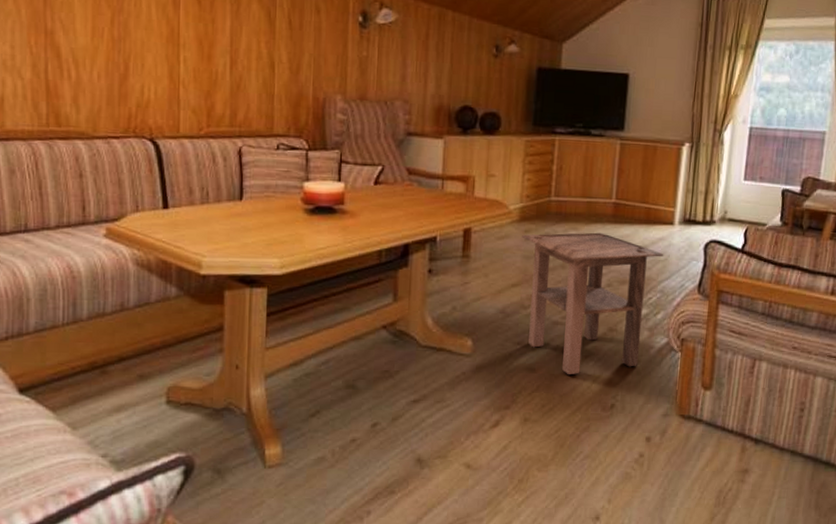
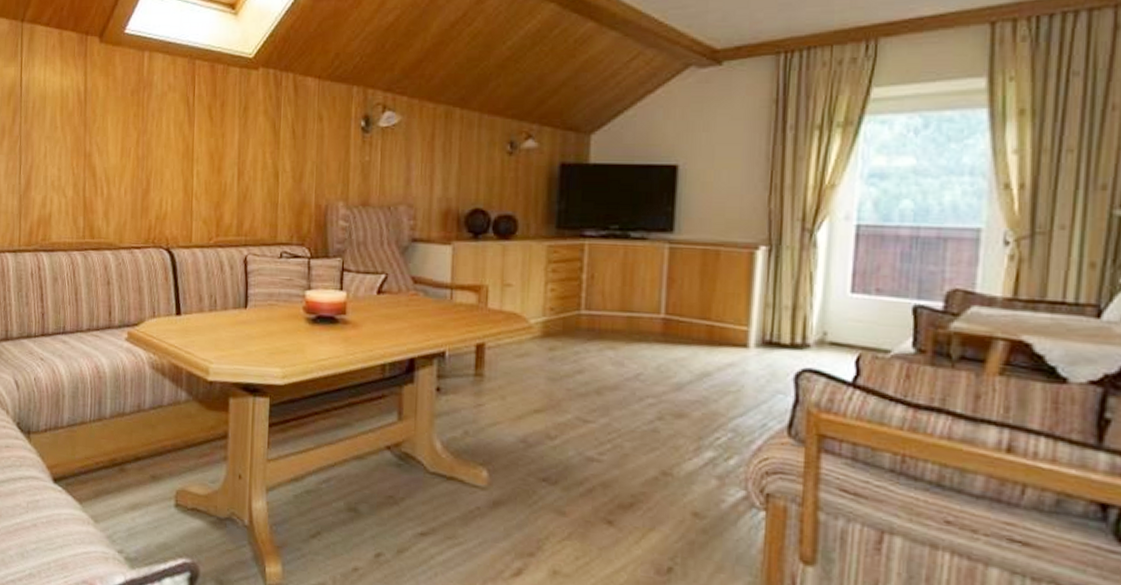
side table: present [522,232,664,375] -> none [546,352,736,525]

